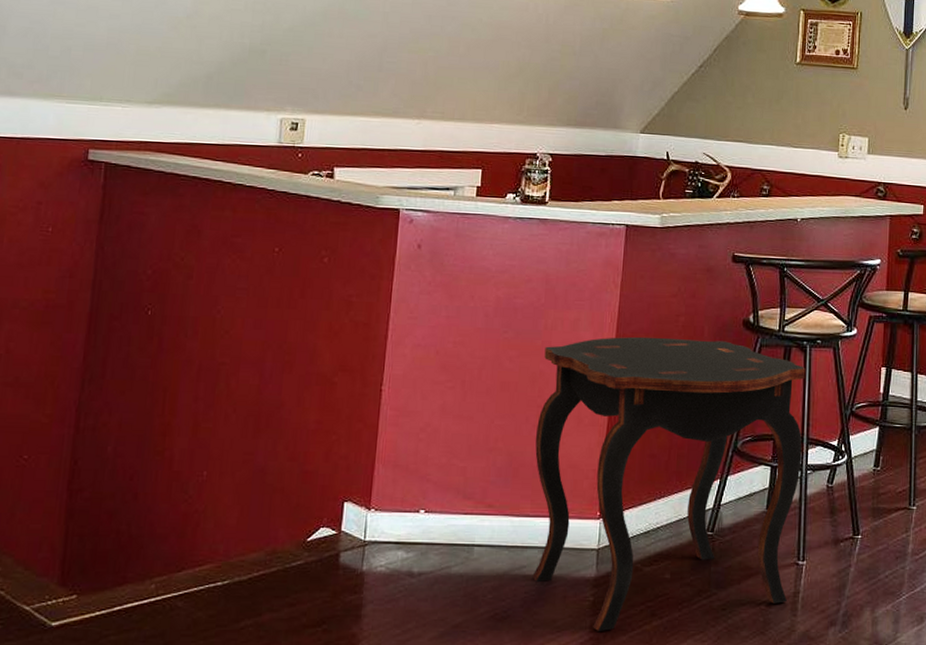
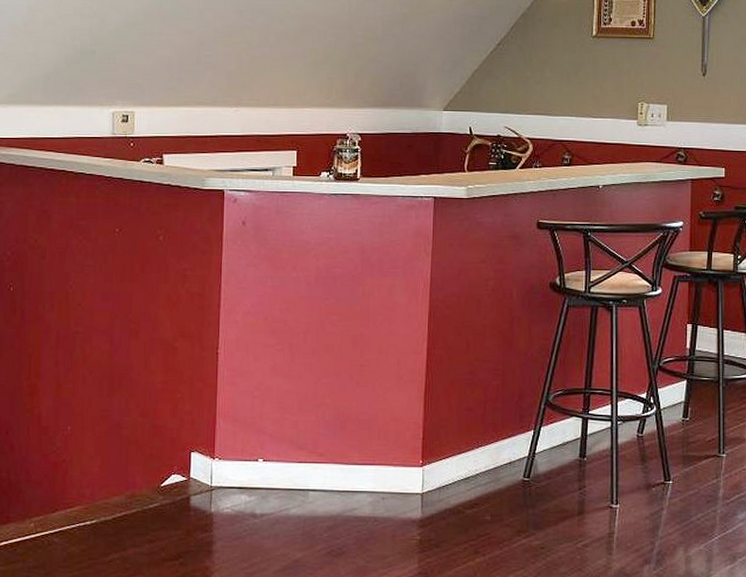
side table: present [532,336,806,631] -> none [359,300,612,566]

